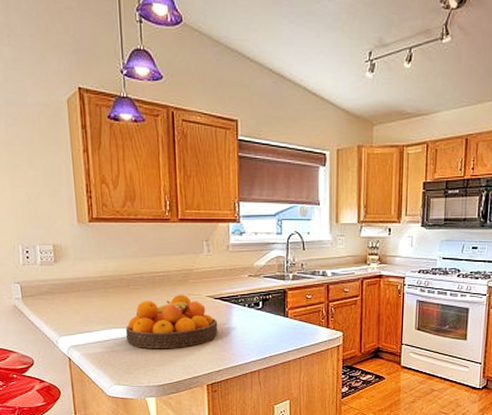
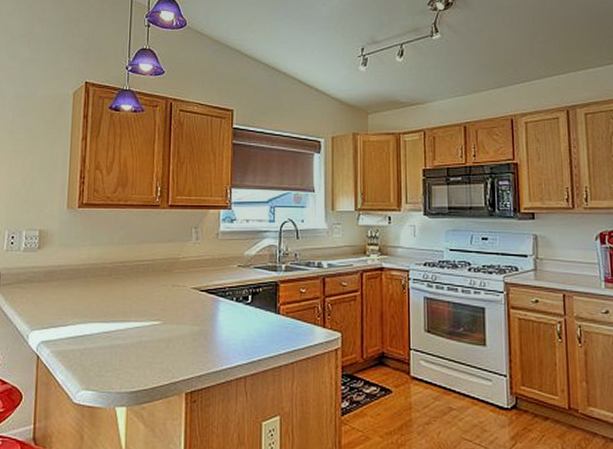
fruit bowl: present [126,294,218,349] -> none [102,285,203,348]

